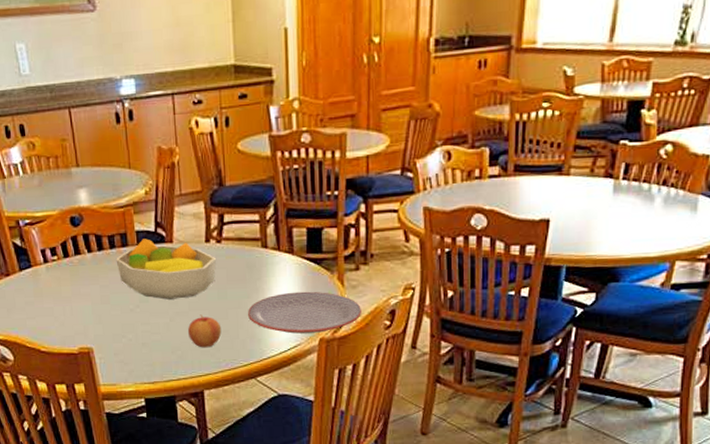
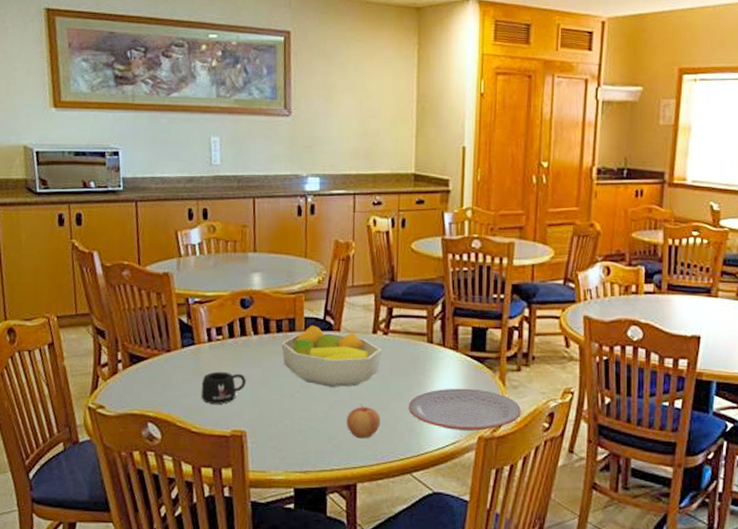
mug: none [44,291,86,324] -> present [201,371,246,404]

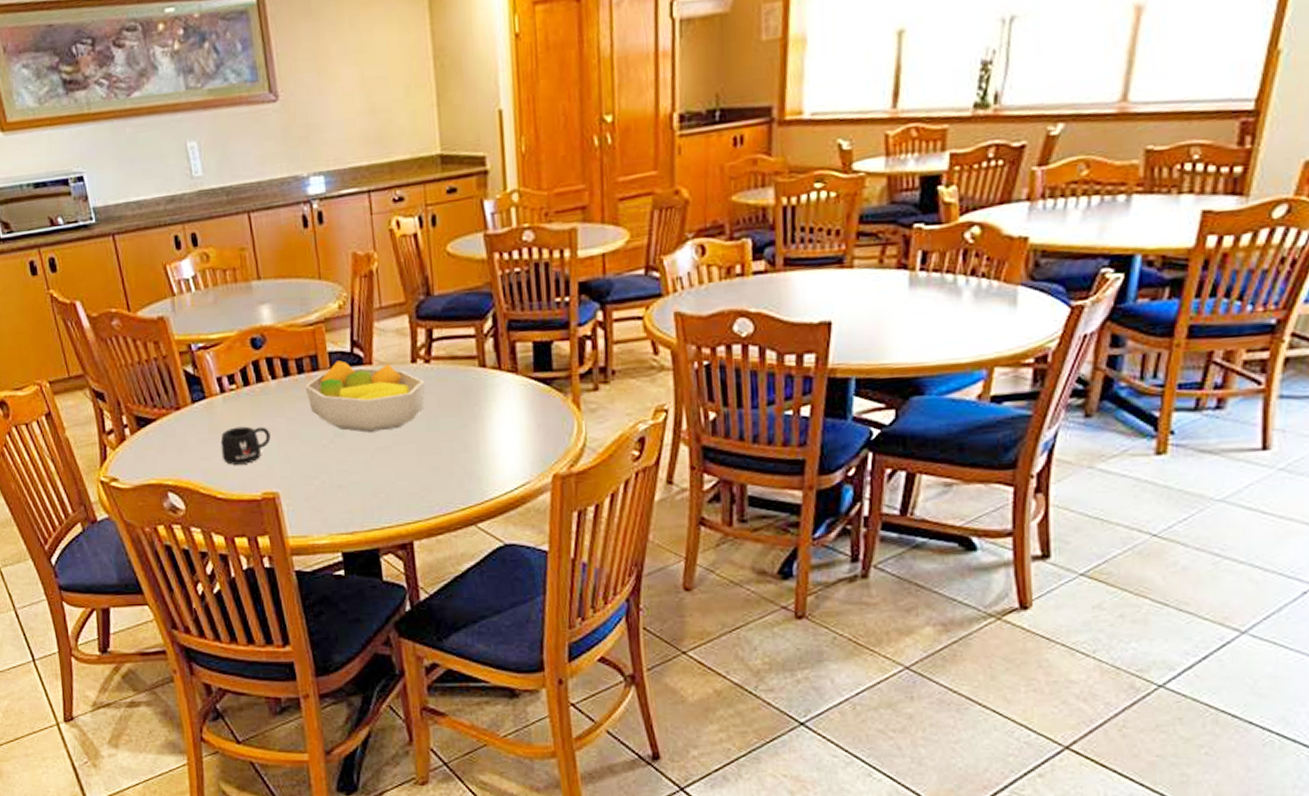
apple: present [346,404,381,439] -> none [392,449,433,490]
plate: present [409,388,521,431] -> none [464,417,603,470]

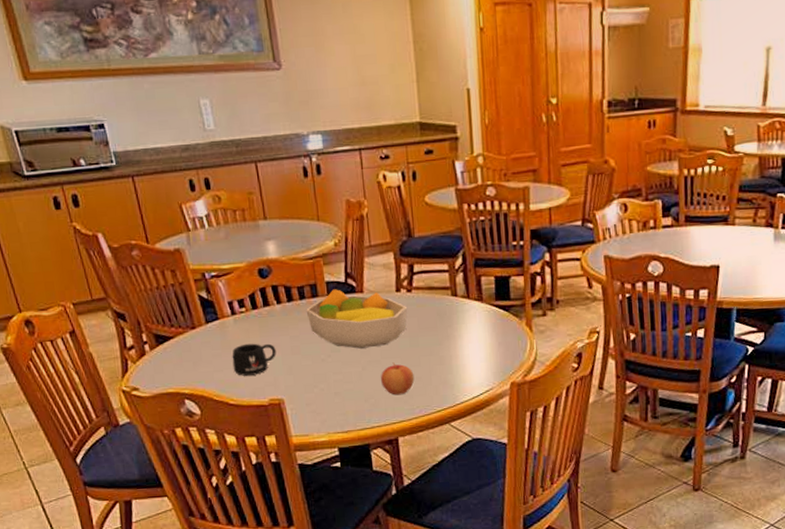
apple: none [392,449,433,490] -> present [380,362,415,395]

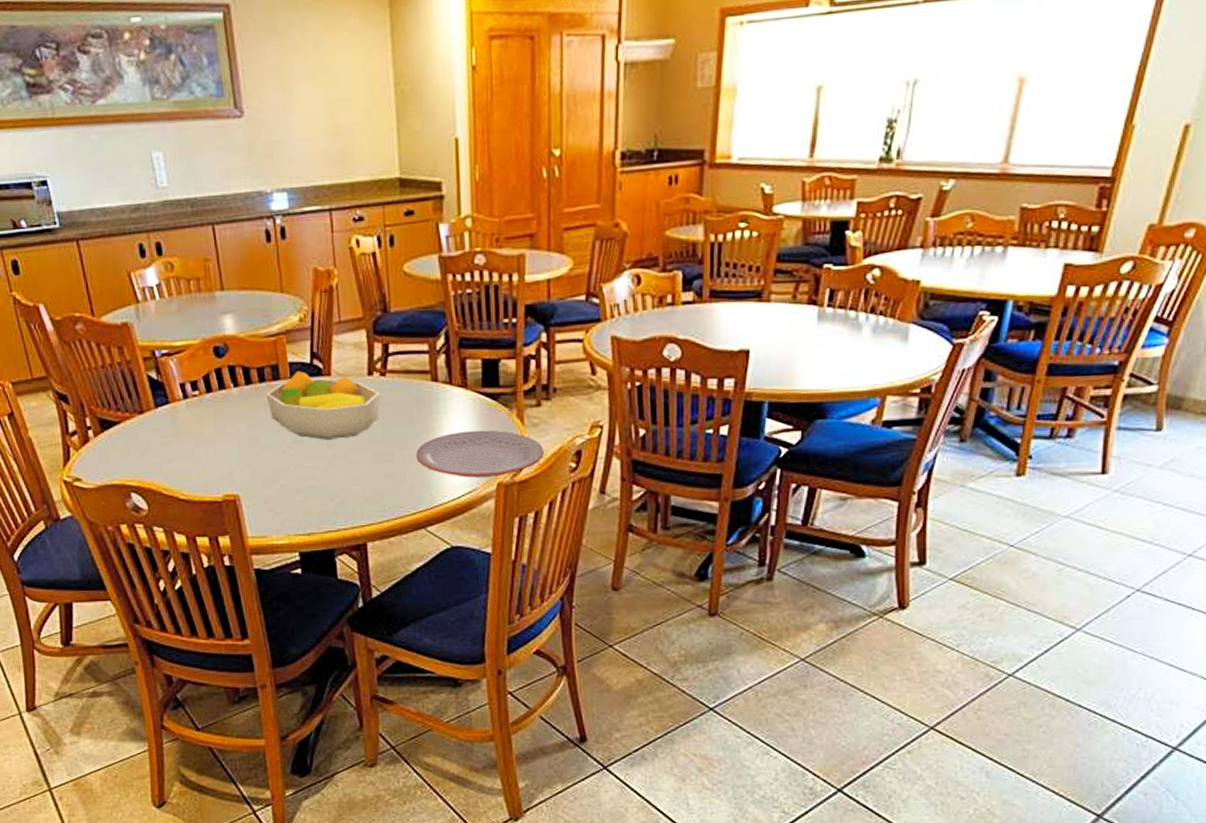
mug: present [232,343,276,376] -> none [183,431,232,468]
apple: present [380,362,415,395] -> none [348,456,387,494]
plate: none [440,337,550,379] -> present [416,430,544,478]

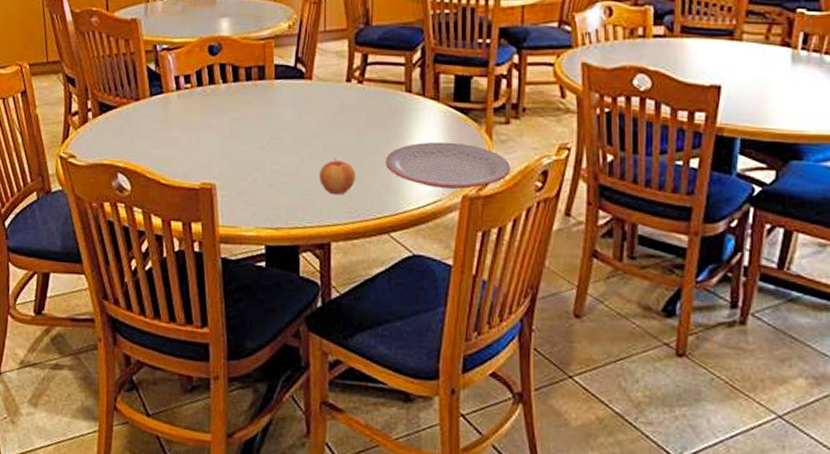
fruit bowl: present [266,371,381,440] -> none [251,73,357,139]
apple: none [348,456,387,494] -> present [319,158,356,195]

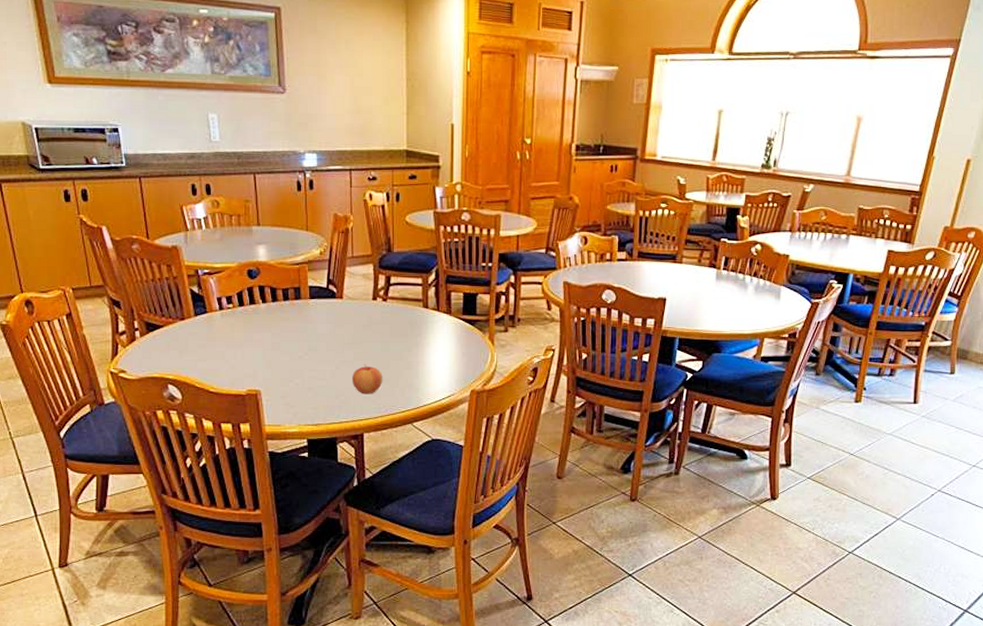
plate: present [386,142,510,189] -> none [408,348,508,385]

